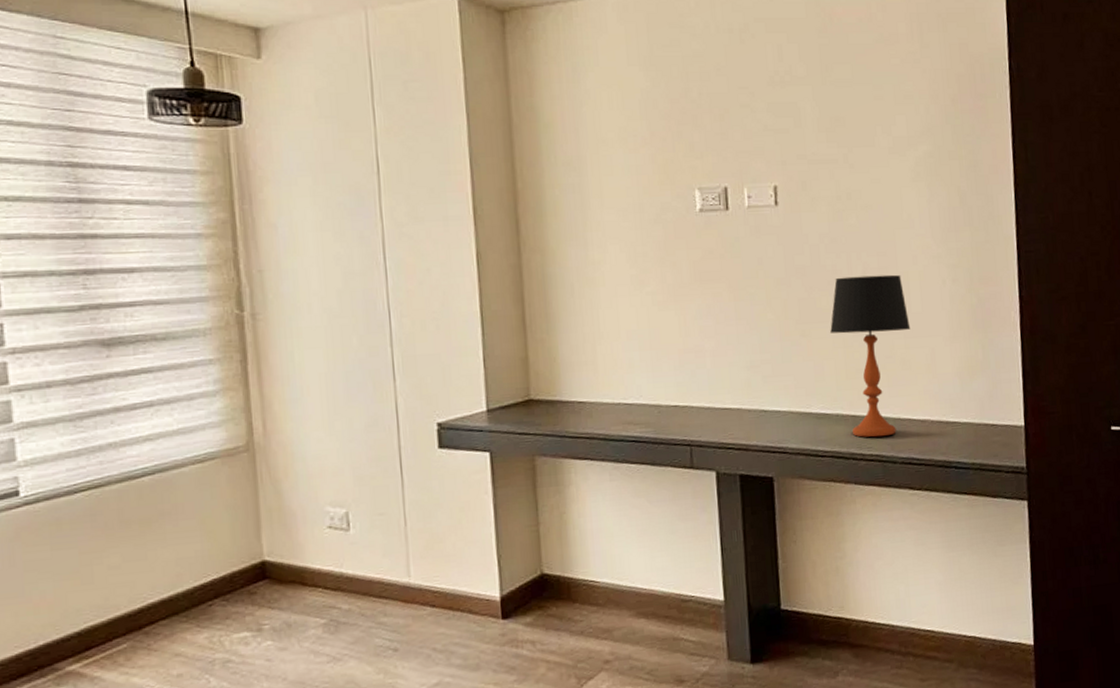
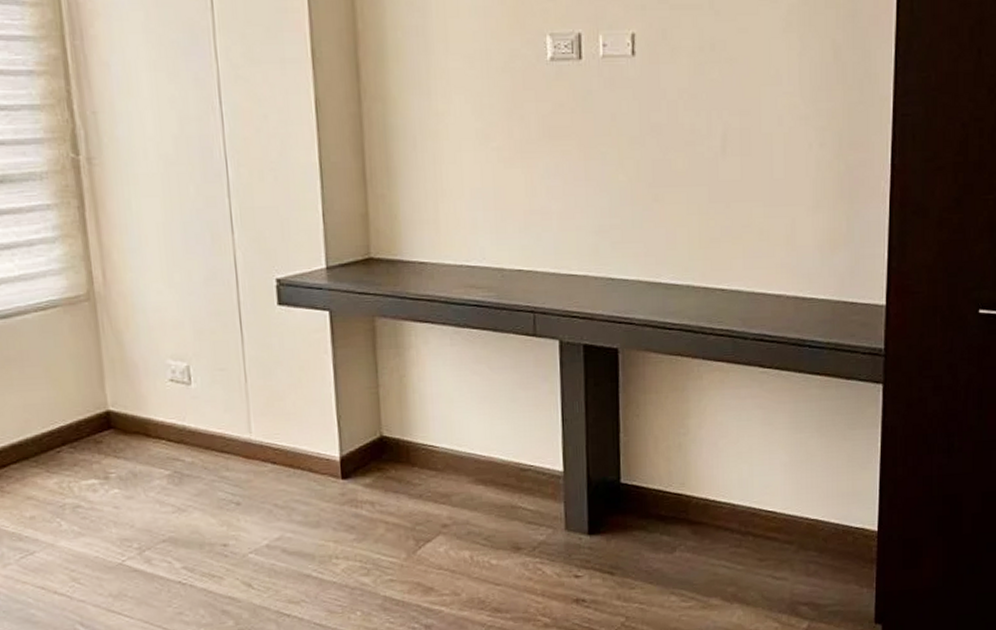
table lamp: present [830,274,911,437] -> none [685,136,771,311]

